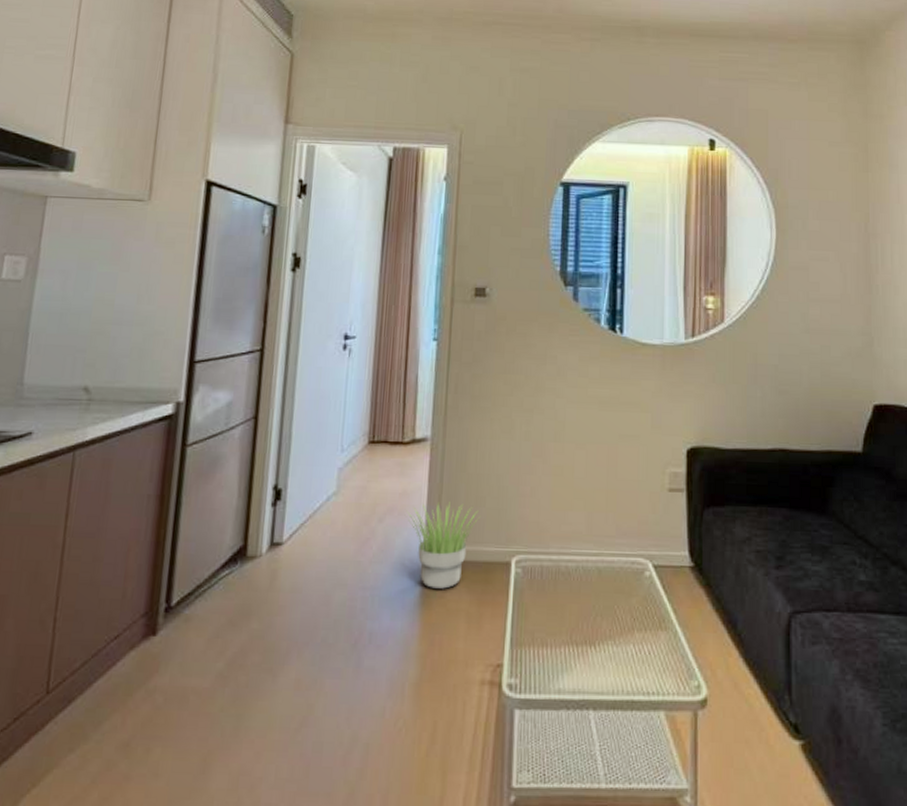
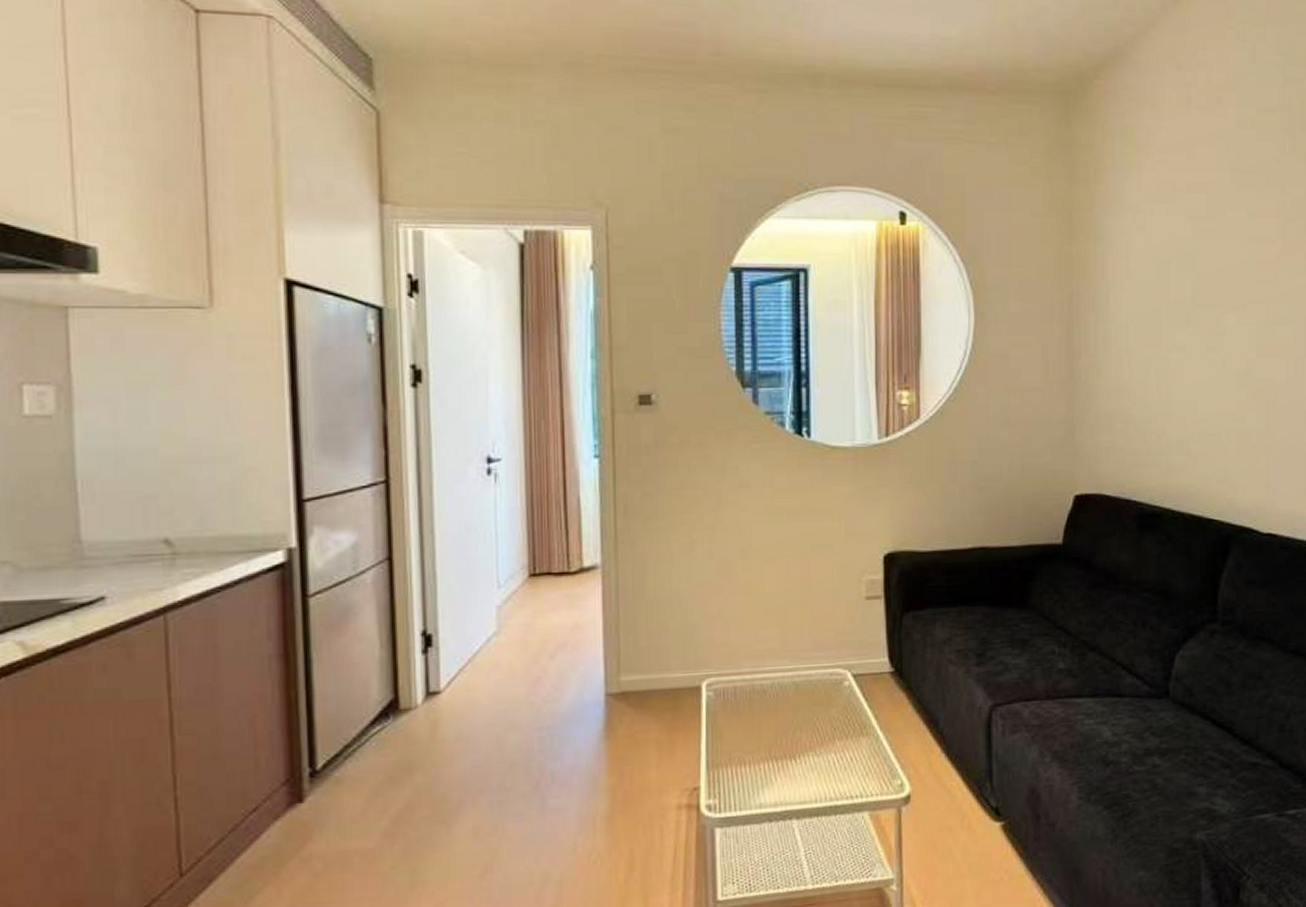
potted plant: present [406,502,481,589] -> none [580,631,665,721]

